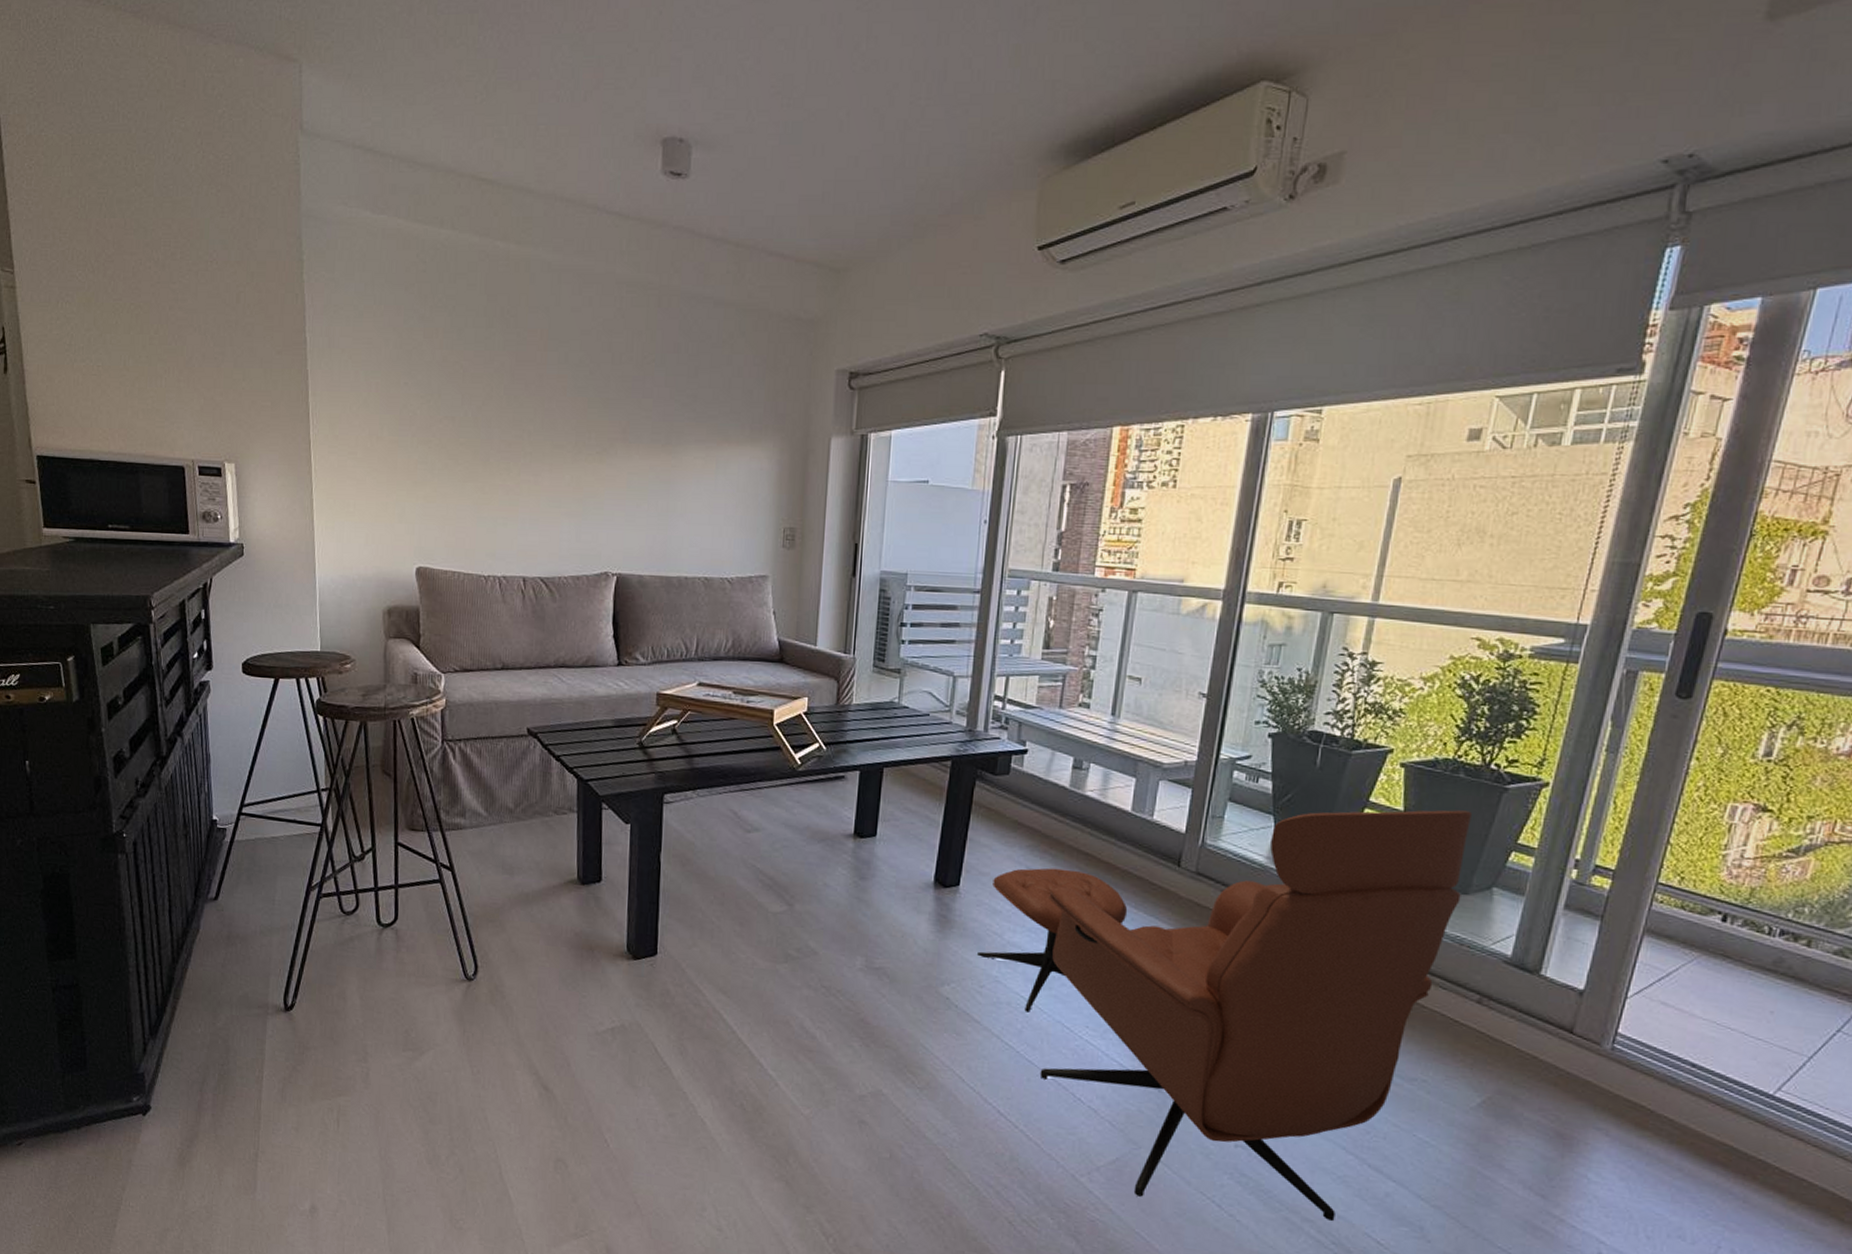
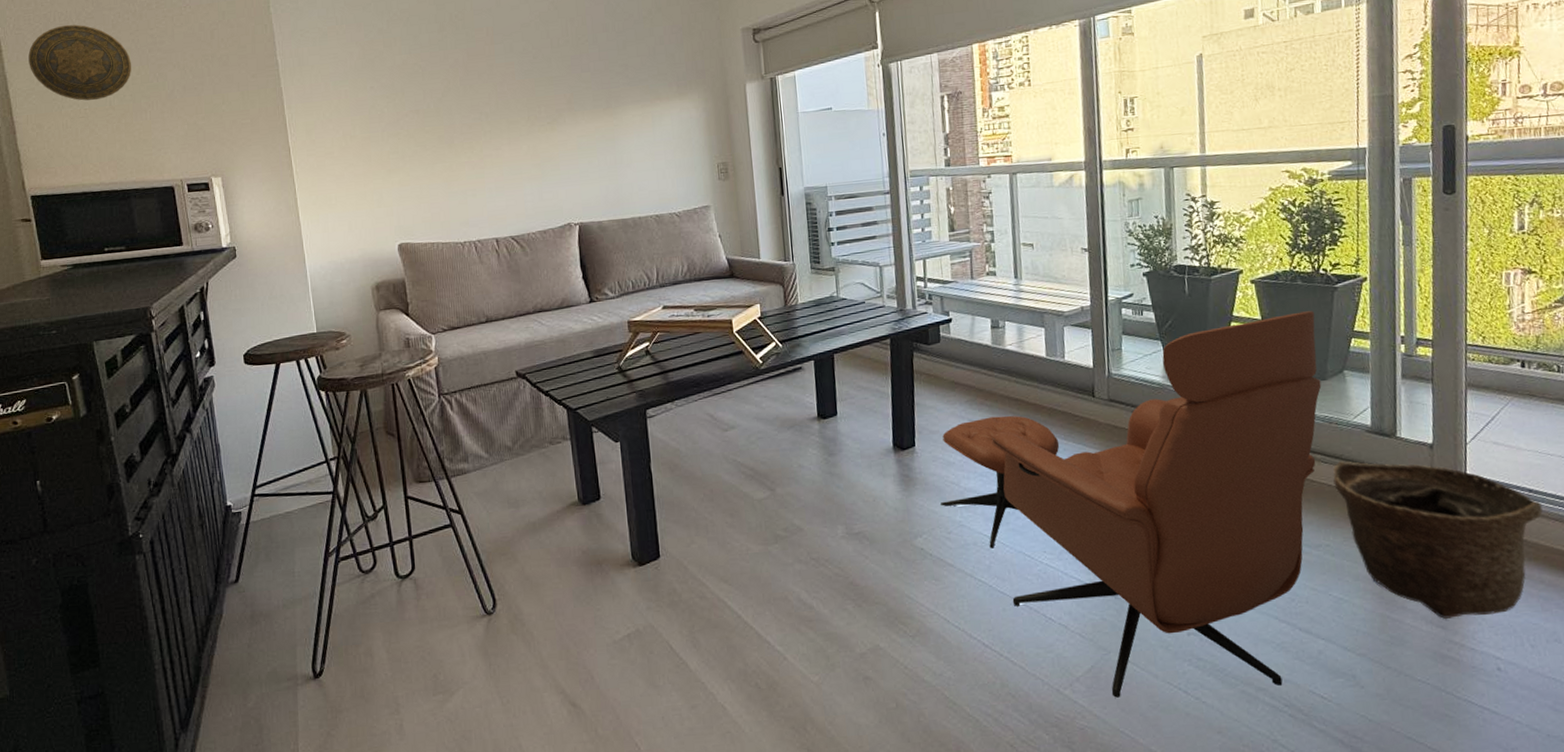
decorative plate: none [43,267,151,357] -> present [28,24,132,101]
basket: none [1449,990,1704,1195] -> present [1333,461,1543,619]

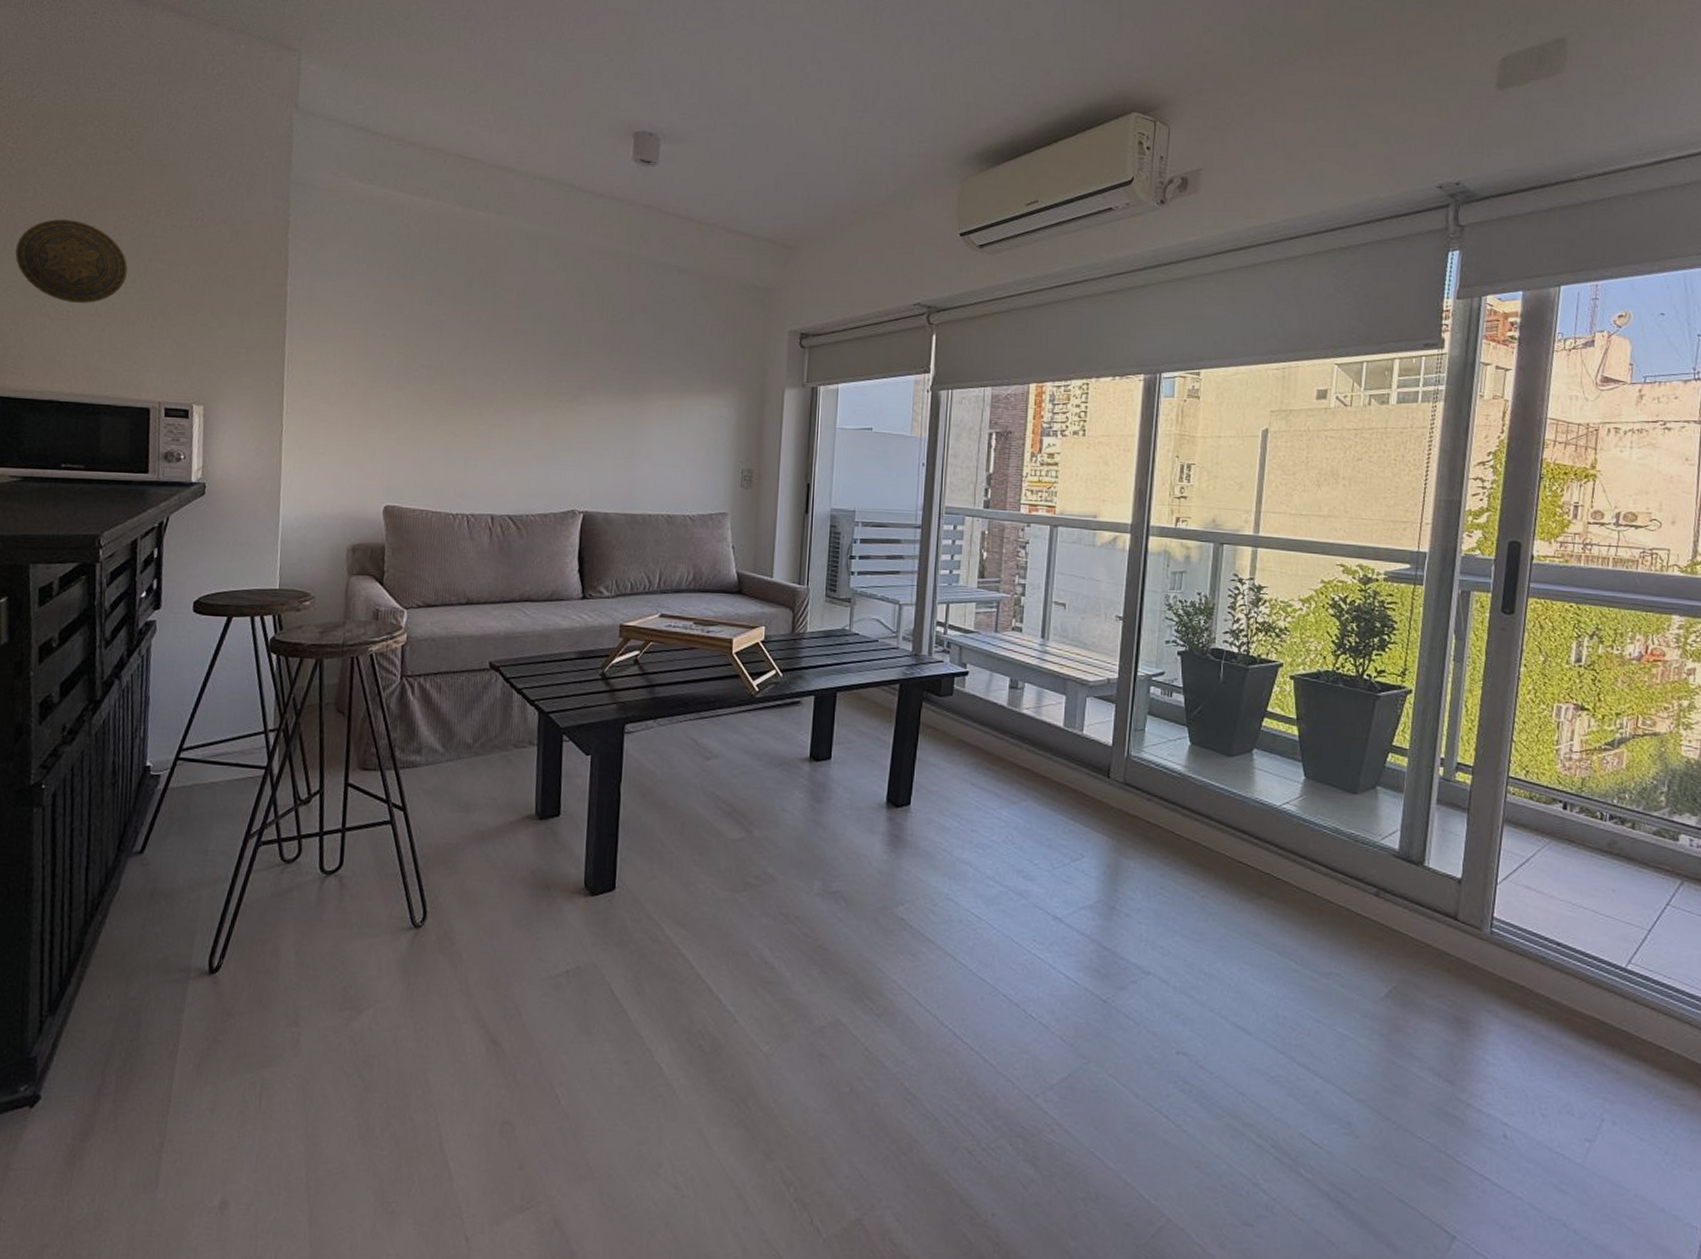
armchair: present [941,311,1322,698] -> none [929,717,1353,1123]
basket: present [1333,461,1543,619] -> none [1352,884,1569,1075]

